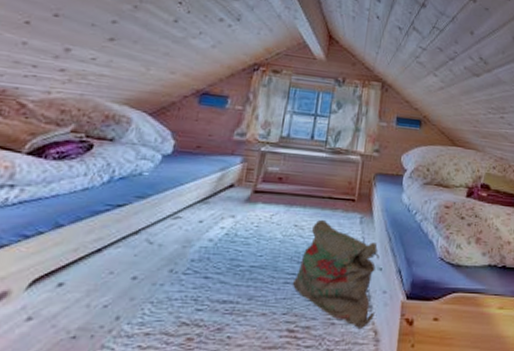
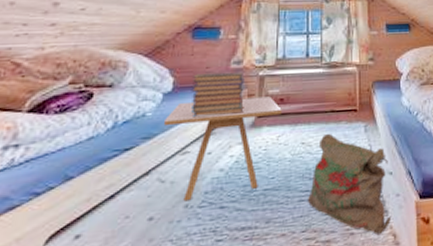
side table: none [158,167,279,266] -> present [163,96,282,202]
book stack: none [188,140,246,186] -> present [191,71,245,118]

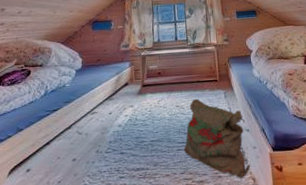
side table: present [163,96,282,202] -> none [77,71,160,148]
book stack: present [191,71,245,118] -> none [94,53,133,88]

